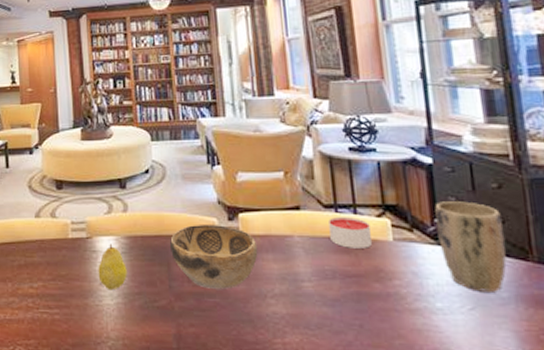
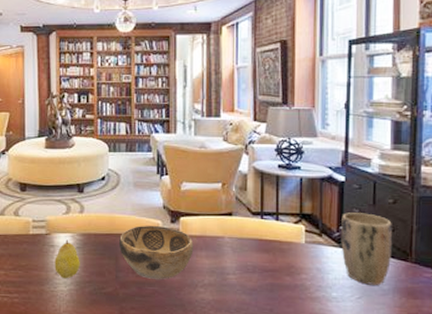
candle: present [329,217,373,248] -> none [255,223,289,249]

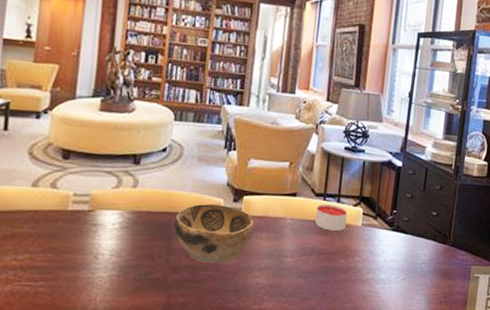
fruit: present [54,239,80,279] -> none [94,217,127,263]
candle: none [255,223,289,249] -> present [315,204,347,231]
plant pot: present [341,212,393,285] -> none [392,197,437,267]

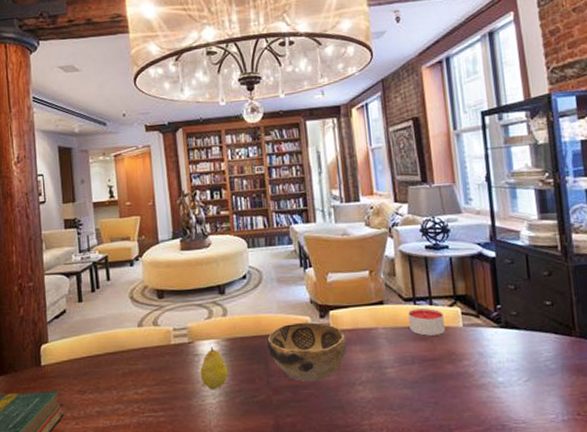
fruit: none [94,217,127,263] -> present [200,346,228,390]

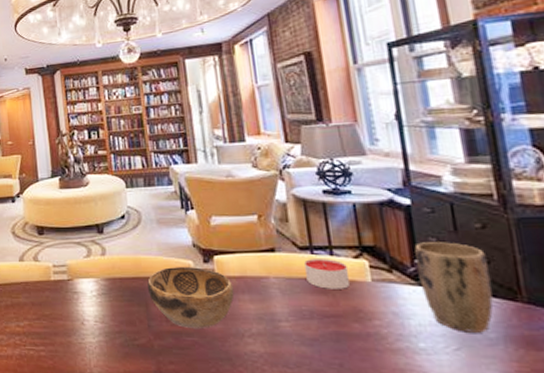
fruit: present [200,346,228,390] -> none [79,285,108,329]
plant pot: none [497,288,555,366] -> present [414,242,494,333]

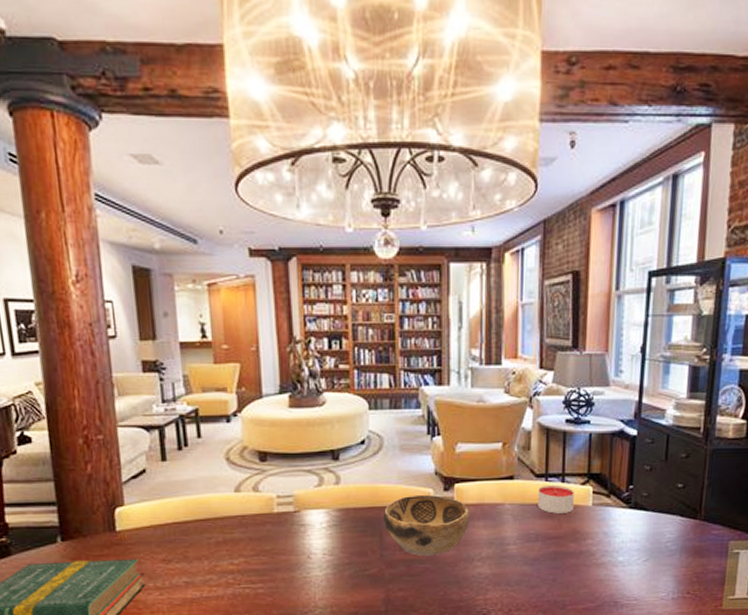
plant pot: present [414,242,494,333] -> none [630,470,683,546]

